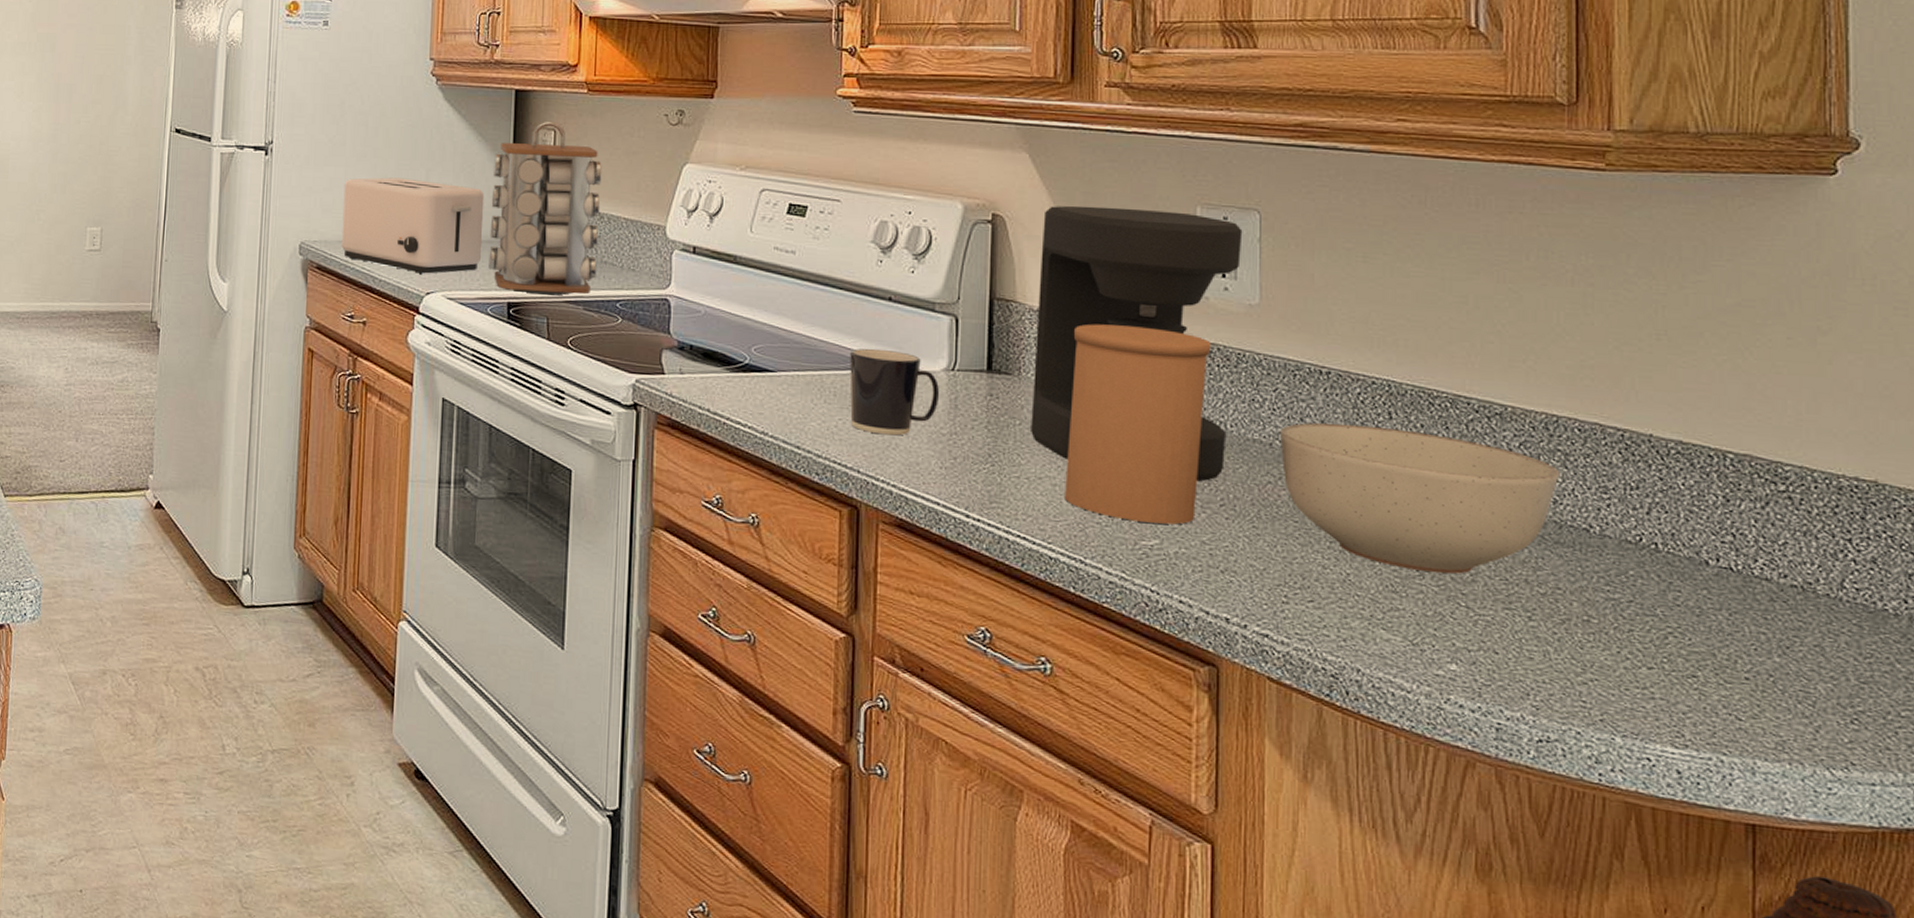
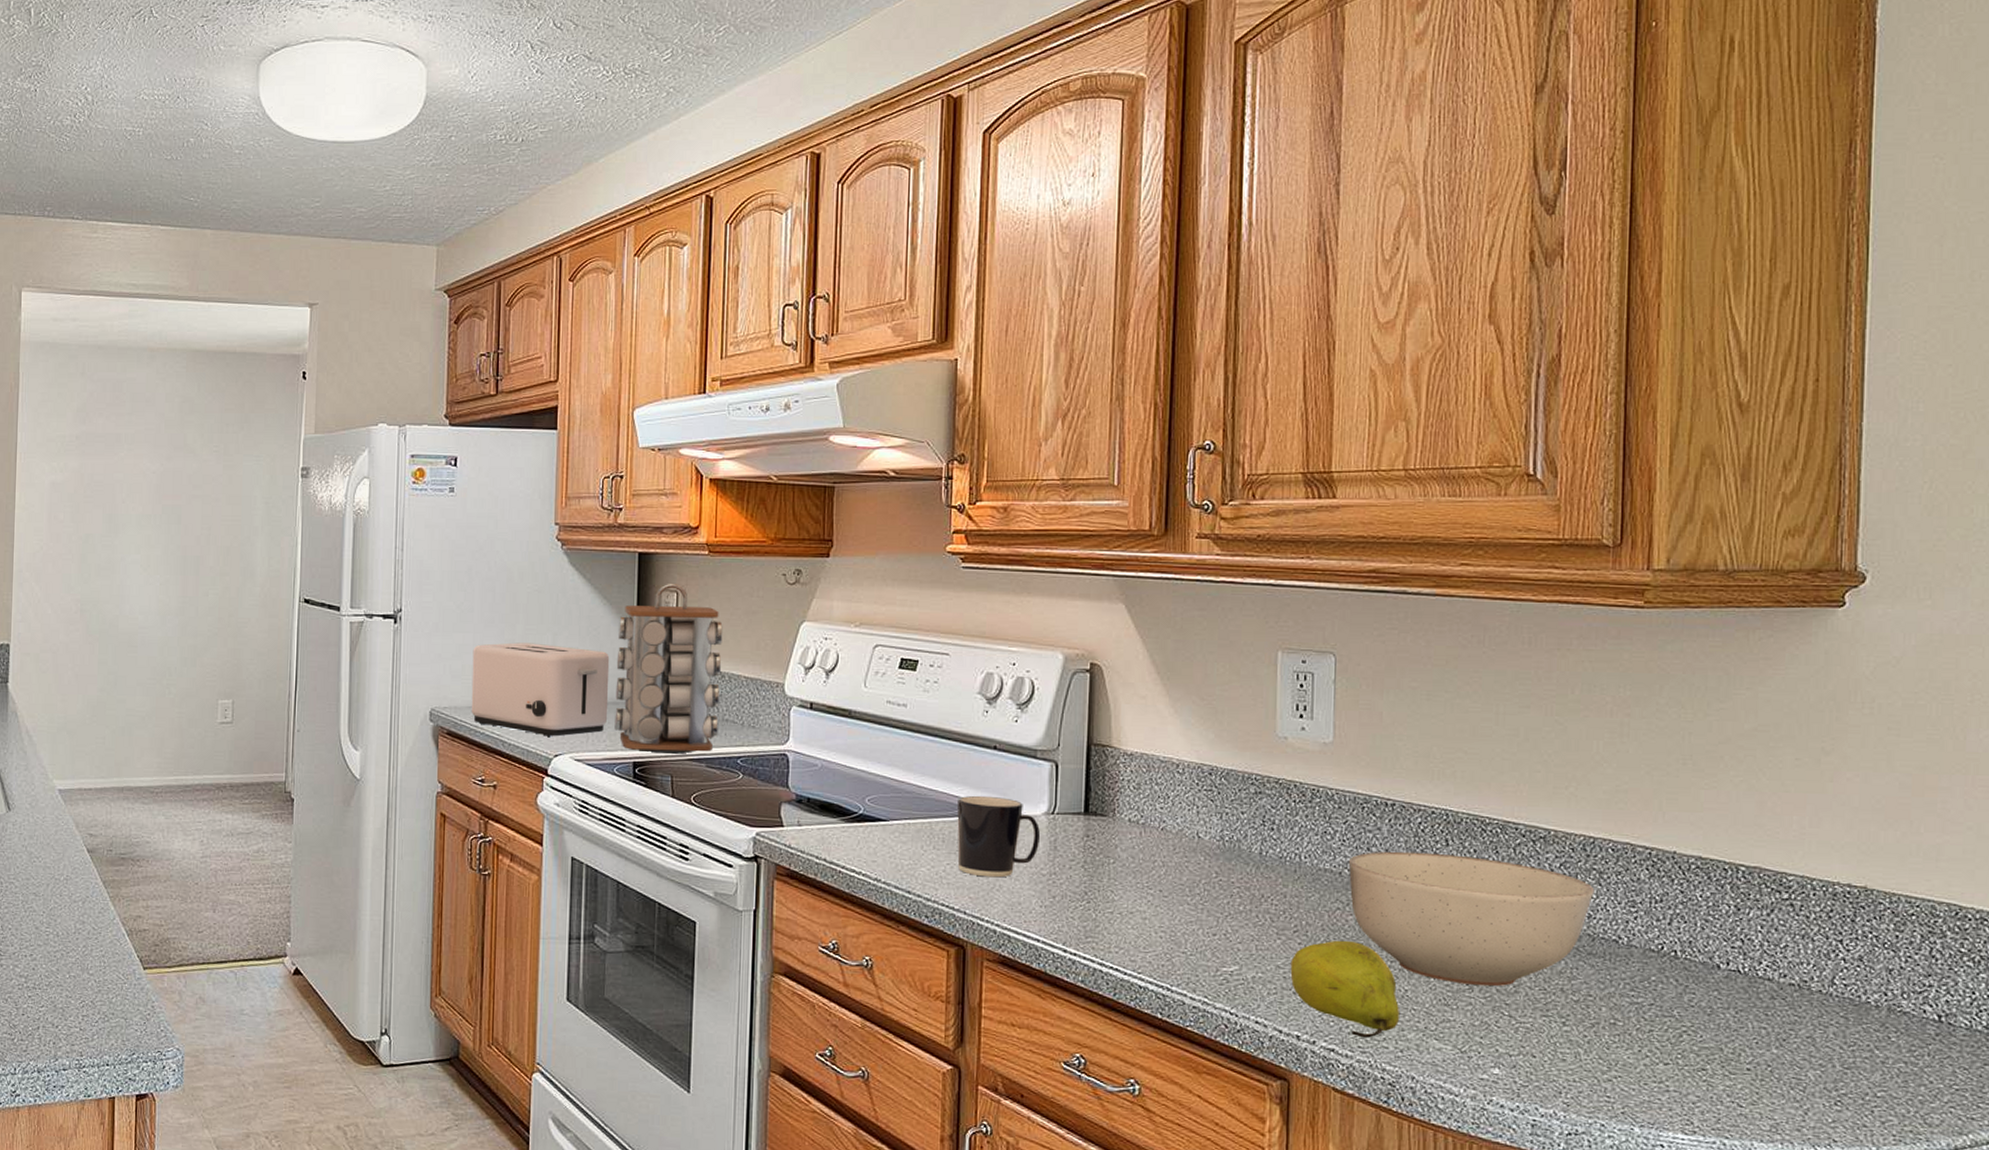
coffee maker: present [1031,205,1243,482] -> none [1124,653,1319,910]
canister: present [1065,324,1211,525] -> none [1154,765,1289,951]
fruit: none [1217,516,1341,625] -> present [1290,940,1399,1038]

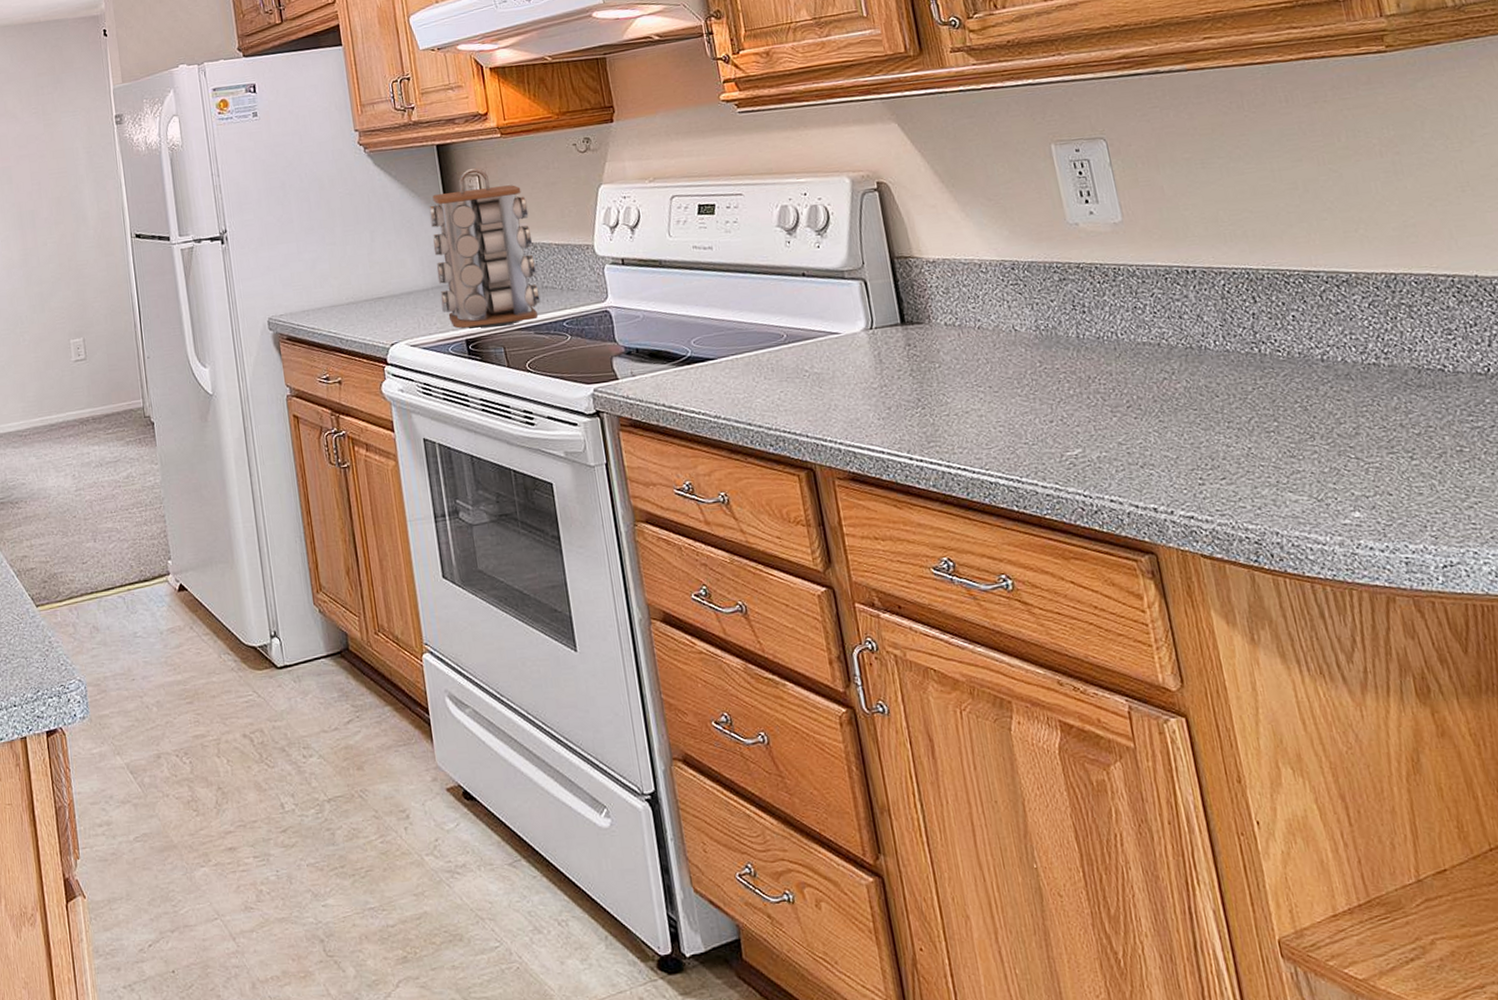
toaster: present [471,642,610,737] -> none [298,240,435,328]
mug: present [957,795,1041,878] -> none [778,320,865,399]
fruit: present [1290,940,1399,1038] -> none [1130,408,1250,501]
bowl: present [1348,851,1595,987] -> none [1163,309,1409,434]

